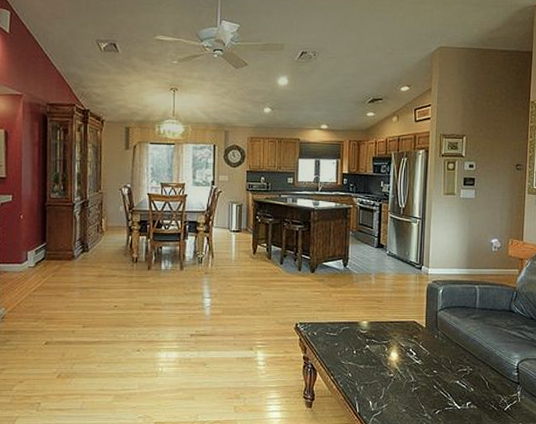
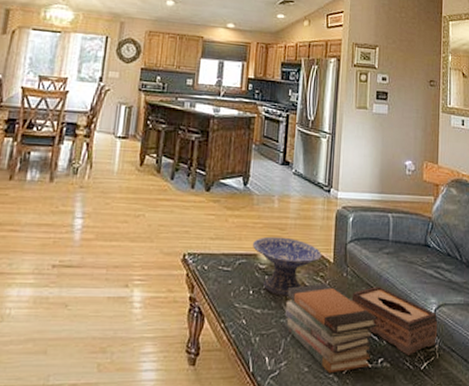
decorative bowl: none [353,308,415,355] -> present [252,236,322,296]
book stack: none [384,343,465,414] -> present [284,282,377,374]
tissue box: none [442,346,520,400] -> present [351,286,438,355]

